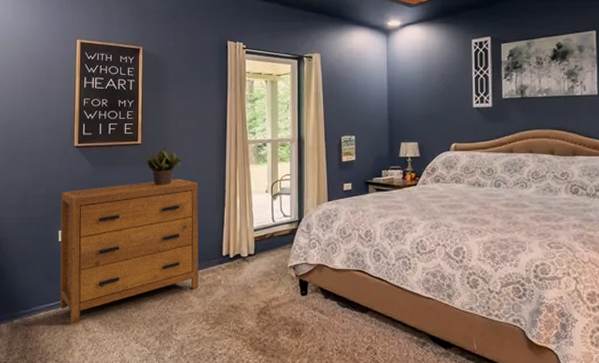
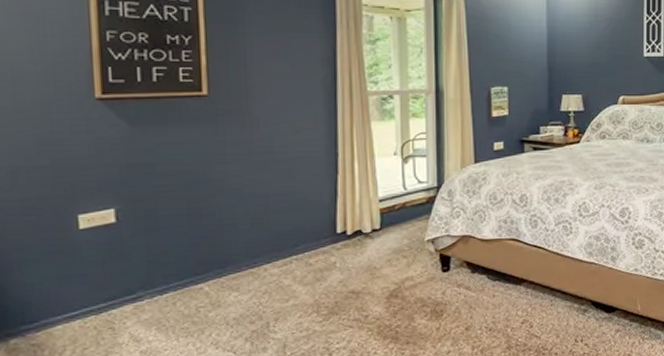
dresser: present [60,178,199,325] -> none [77,140,304,337]
potted plant: present [146,147,188,185] -> none [216,100,281,149]

